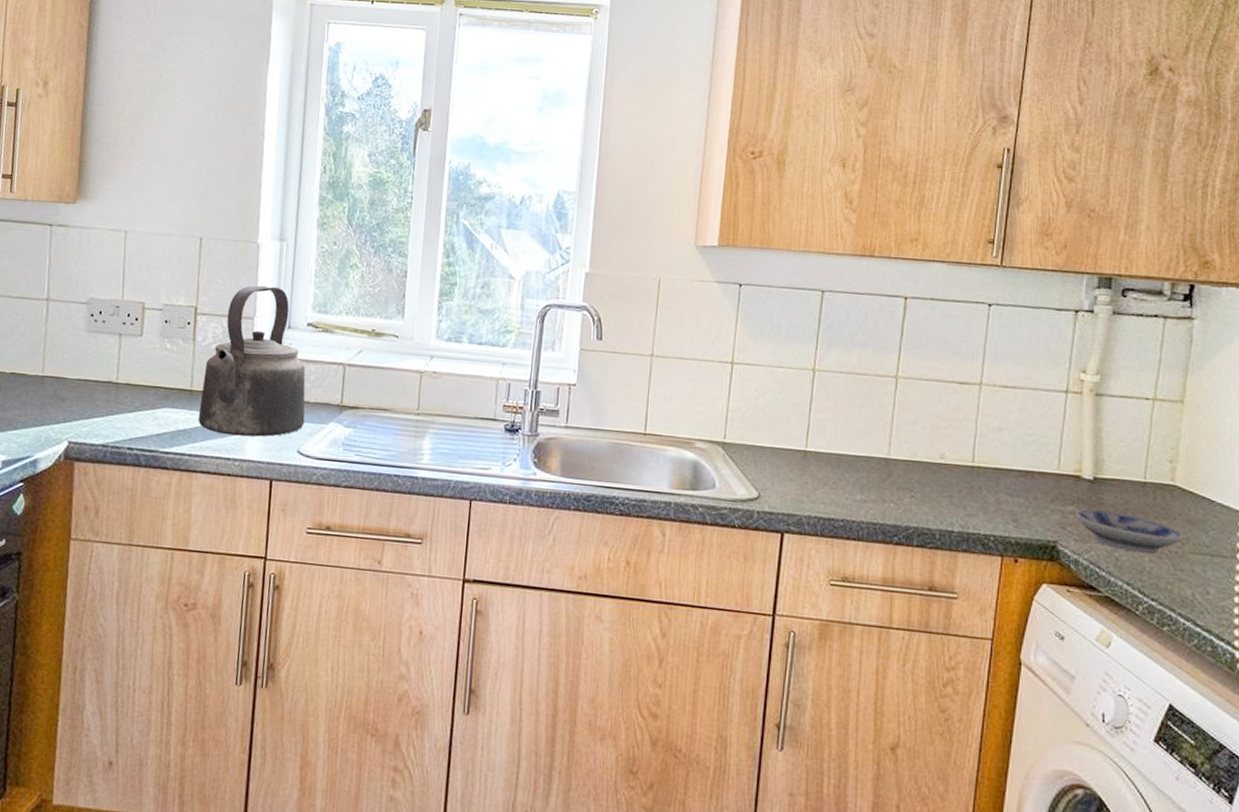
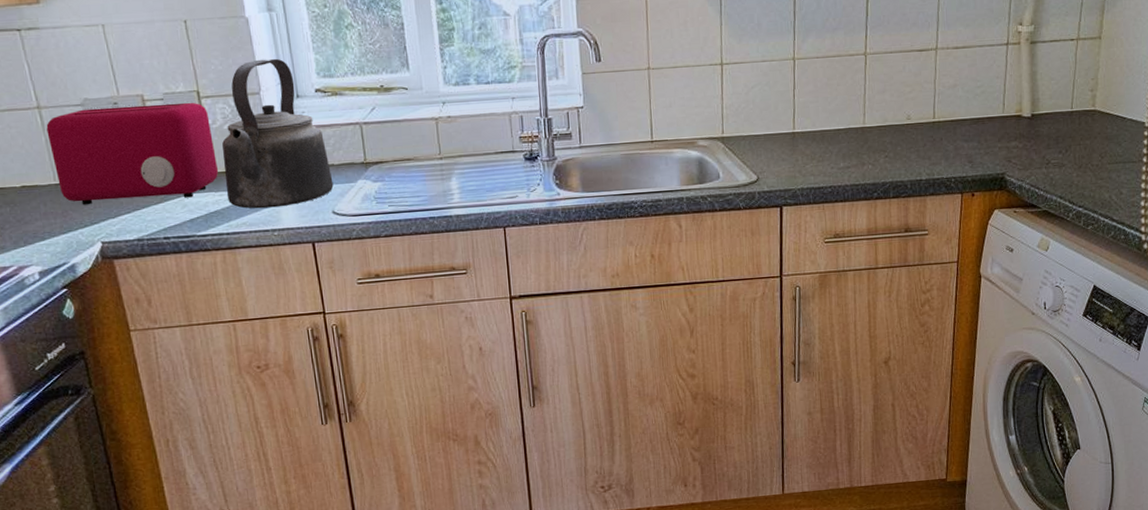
toaster: none [44,307,201,412] -> present [46,102,219,205]
bowl: present [1077,509,1183,555] -> none [1019,140,1102,171]

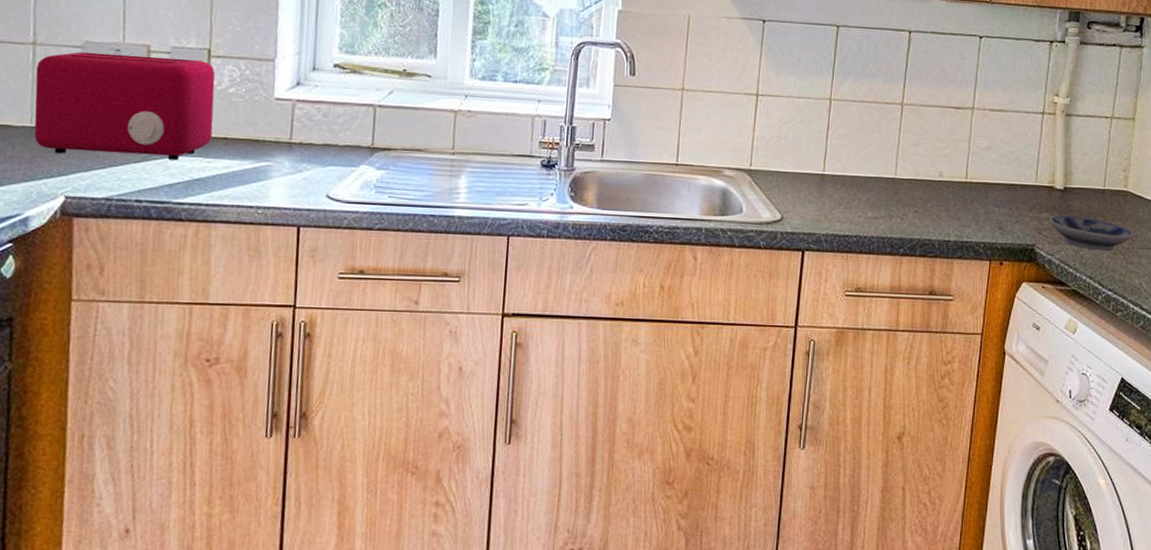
kettle: present [222,58,334,209] -> none [216,26,334,183]
bowl: none [1019,140,1102,171] -> present [1050,215,1133,251]

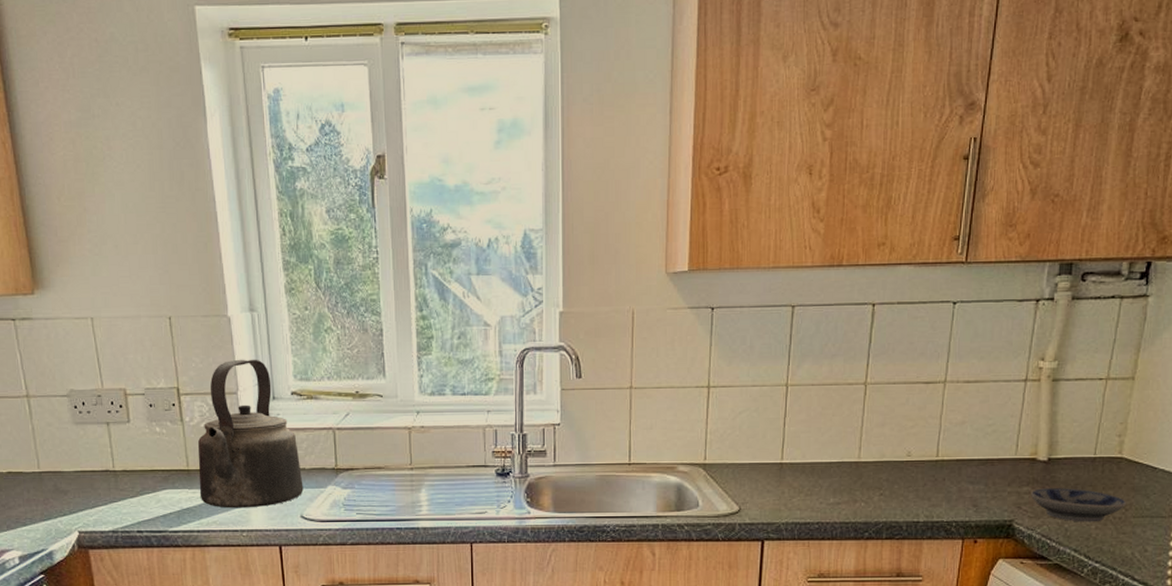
toaster: present [34,52,215,160] -> none [33,398,193,494]
kettle: none [216,26,334,183] -> present [198,359,304,508]

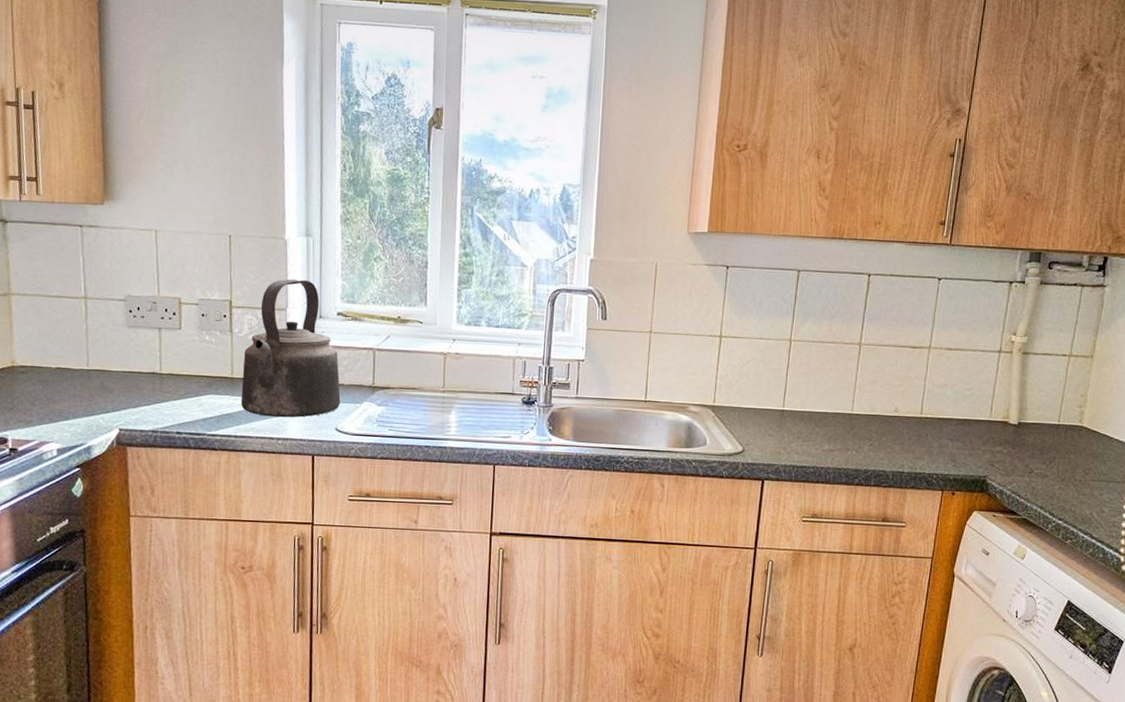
bowl: present [1031,488,1127,522] -> none [1003,449,1087,483]

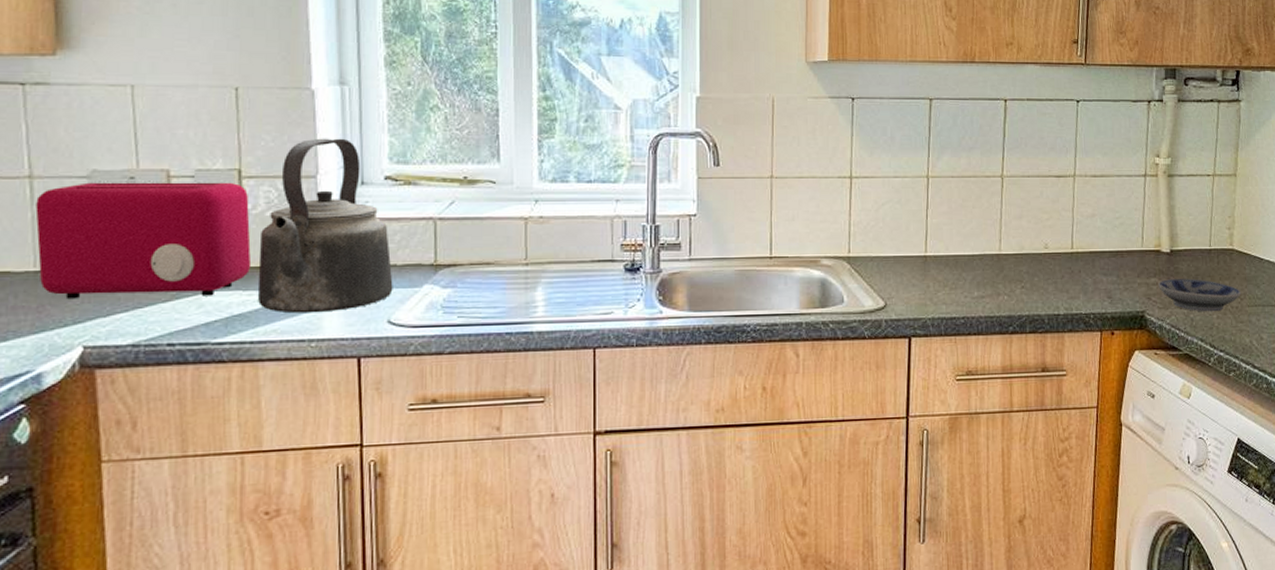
toaster: none [88,304,237,398] -> present [35,182,252,300]
bowl: none [1003,449,1087,483] -> present [1159,279,1242,312]

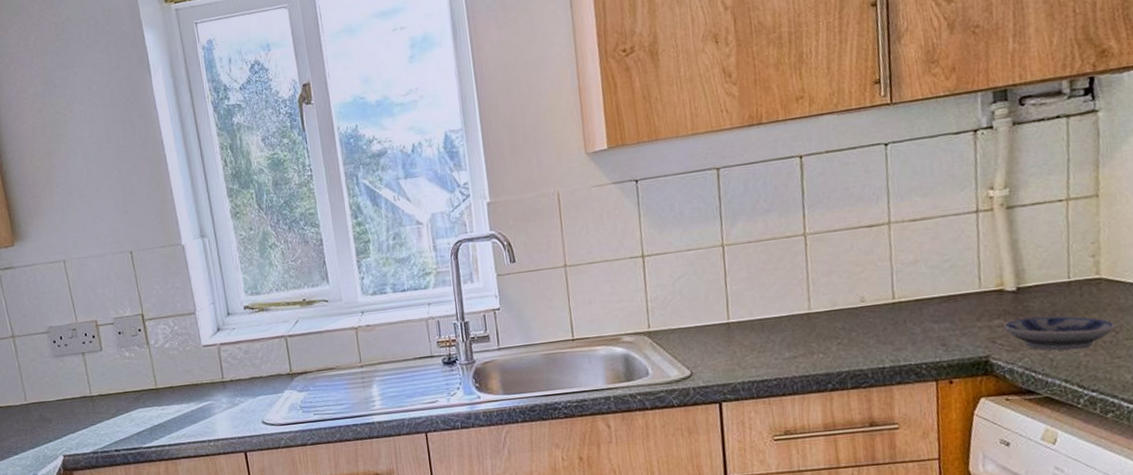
toaster: present [35,182,252,300] -> none [19,324,161,422]
kettle: present [258,138,393,314] -> none [164,280,263,421]

